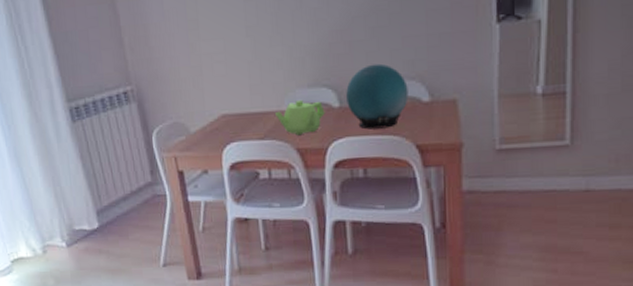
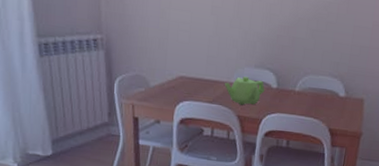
decorative orb: present [346,63,409,130] -> none [283,59,331,112]

